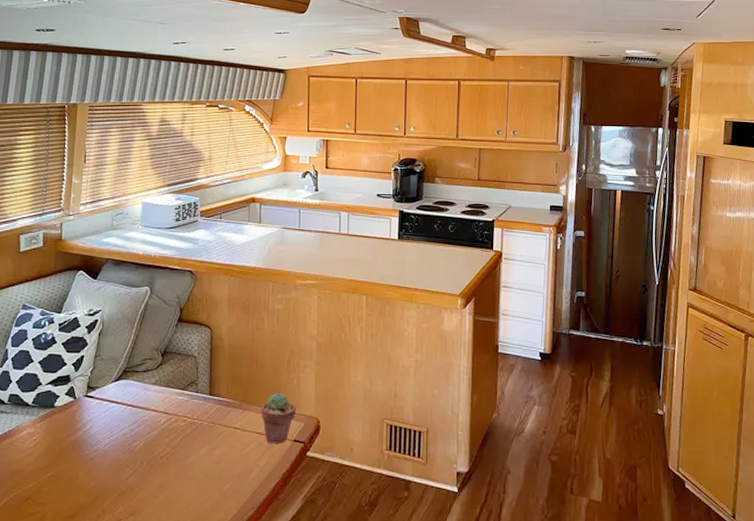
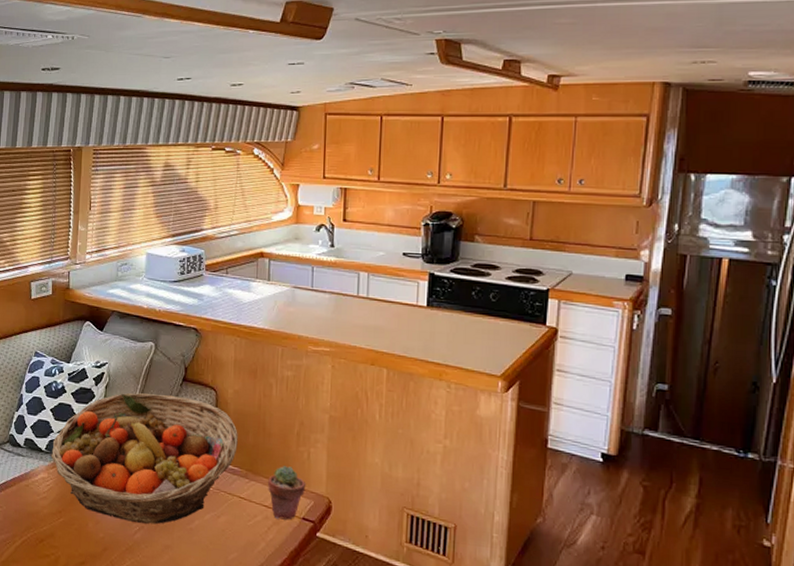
fruit basket: none [38,336,232,466] -> present [51,392,238,525]

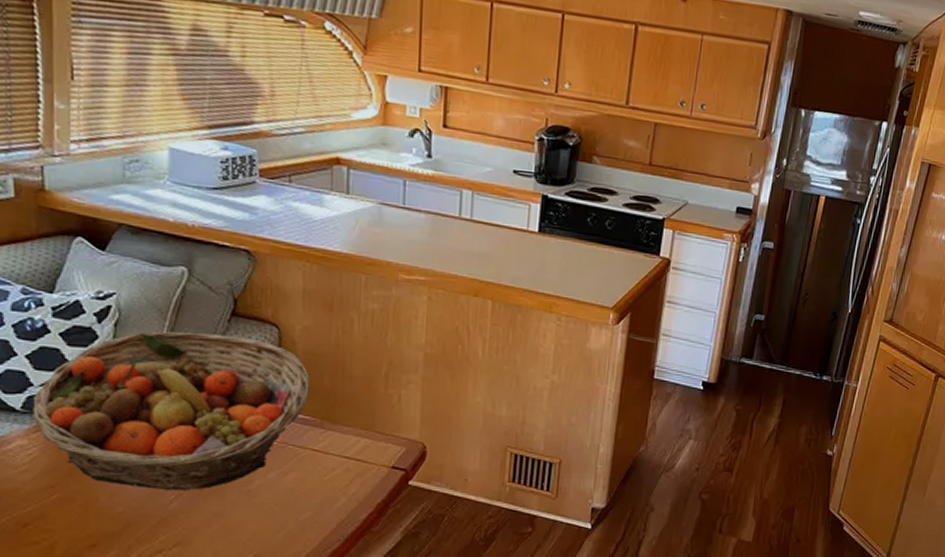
potted succulent: present [268,465,306,520] -> none [349,410,397,471]

